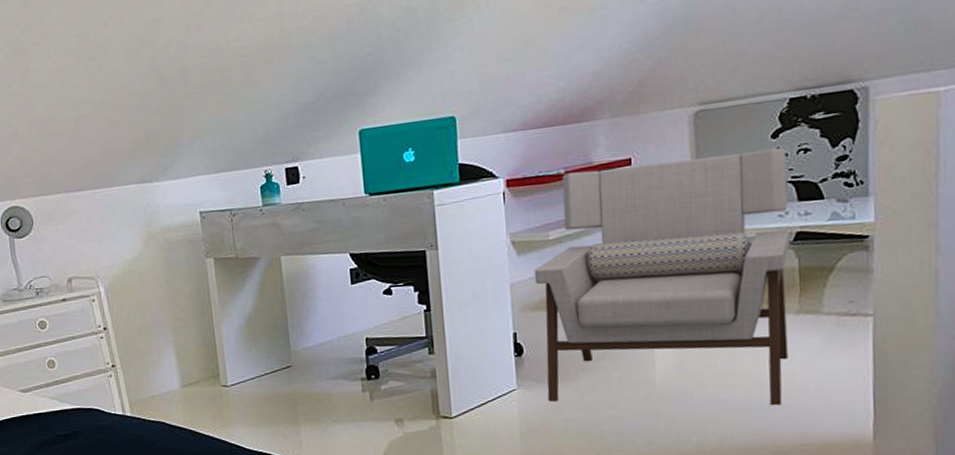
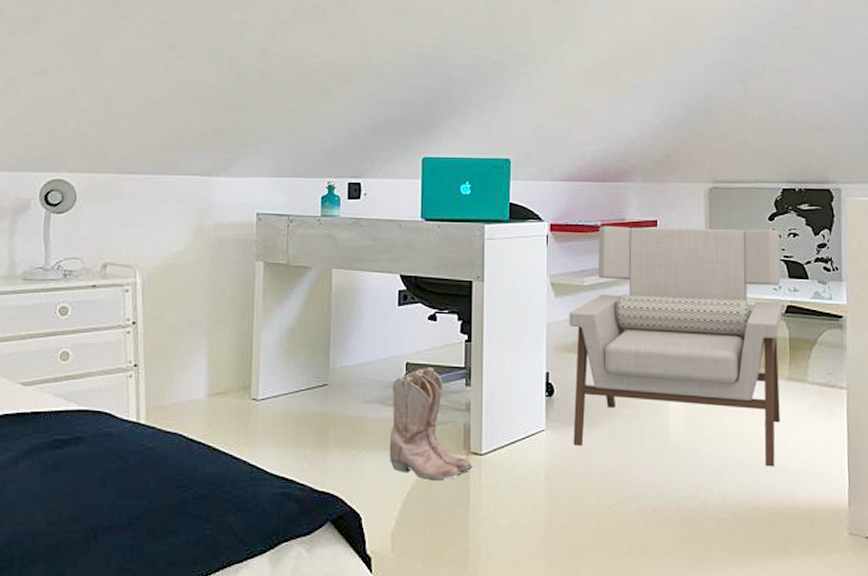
boots: none [354,339,444,445] -> present [389,366,472,481]

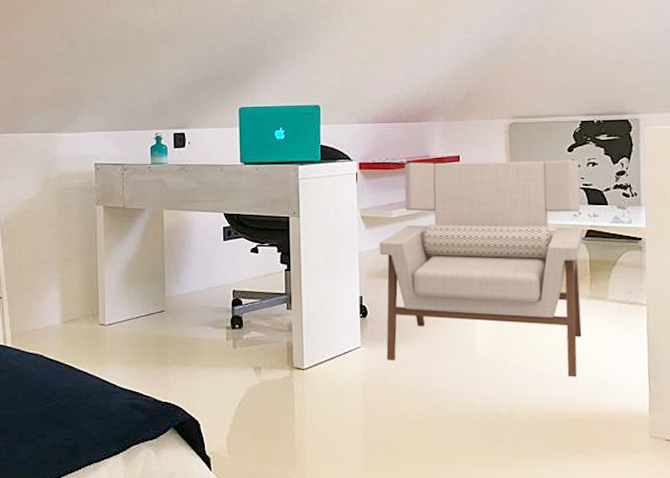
boots: present [389,366,472,481] -> none [221,293,296,392]

